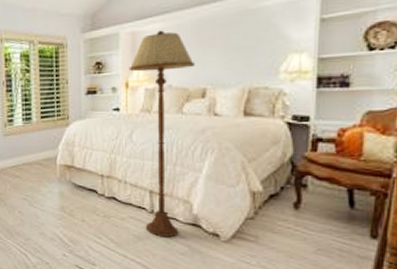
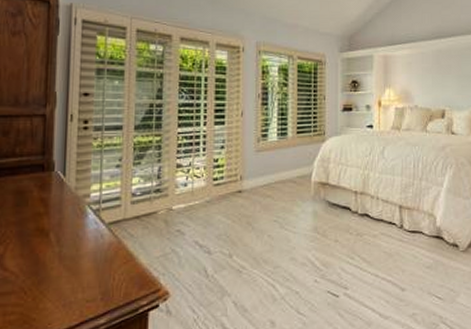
floor lamp: present [129,30,195,238] -> none [381,56,436,252]

